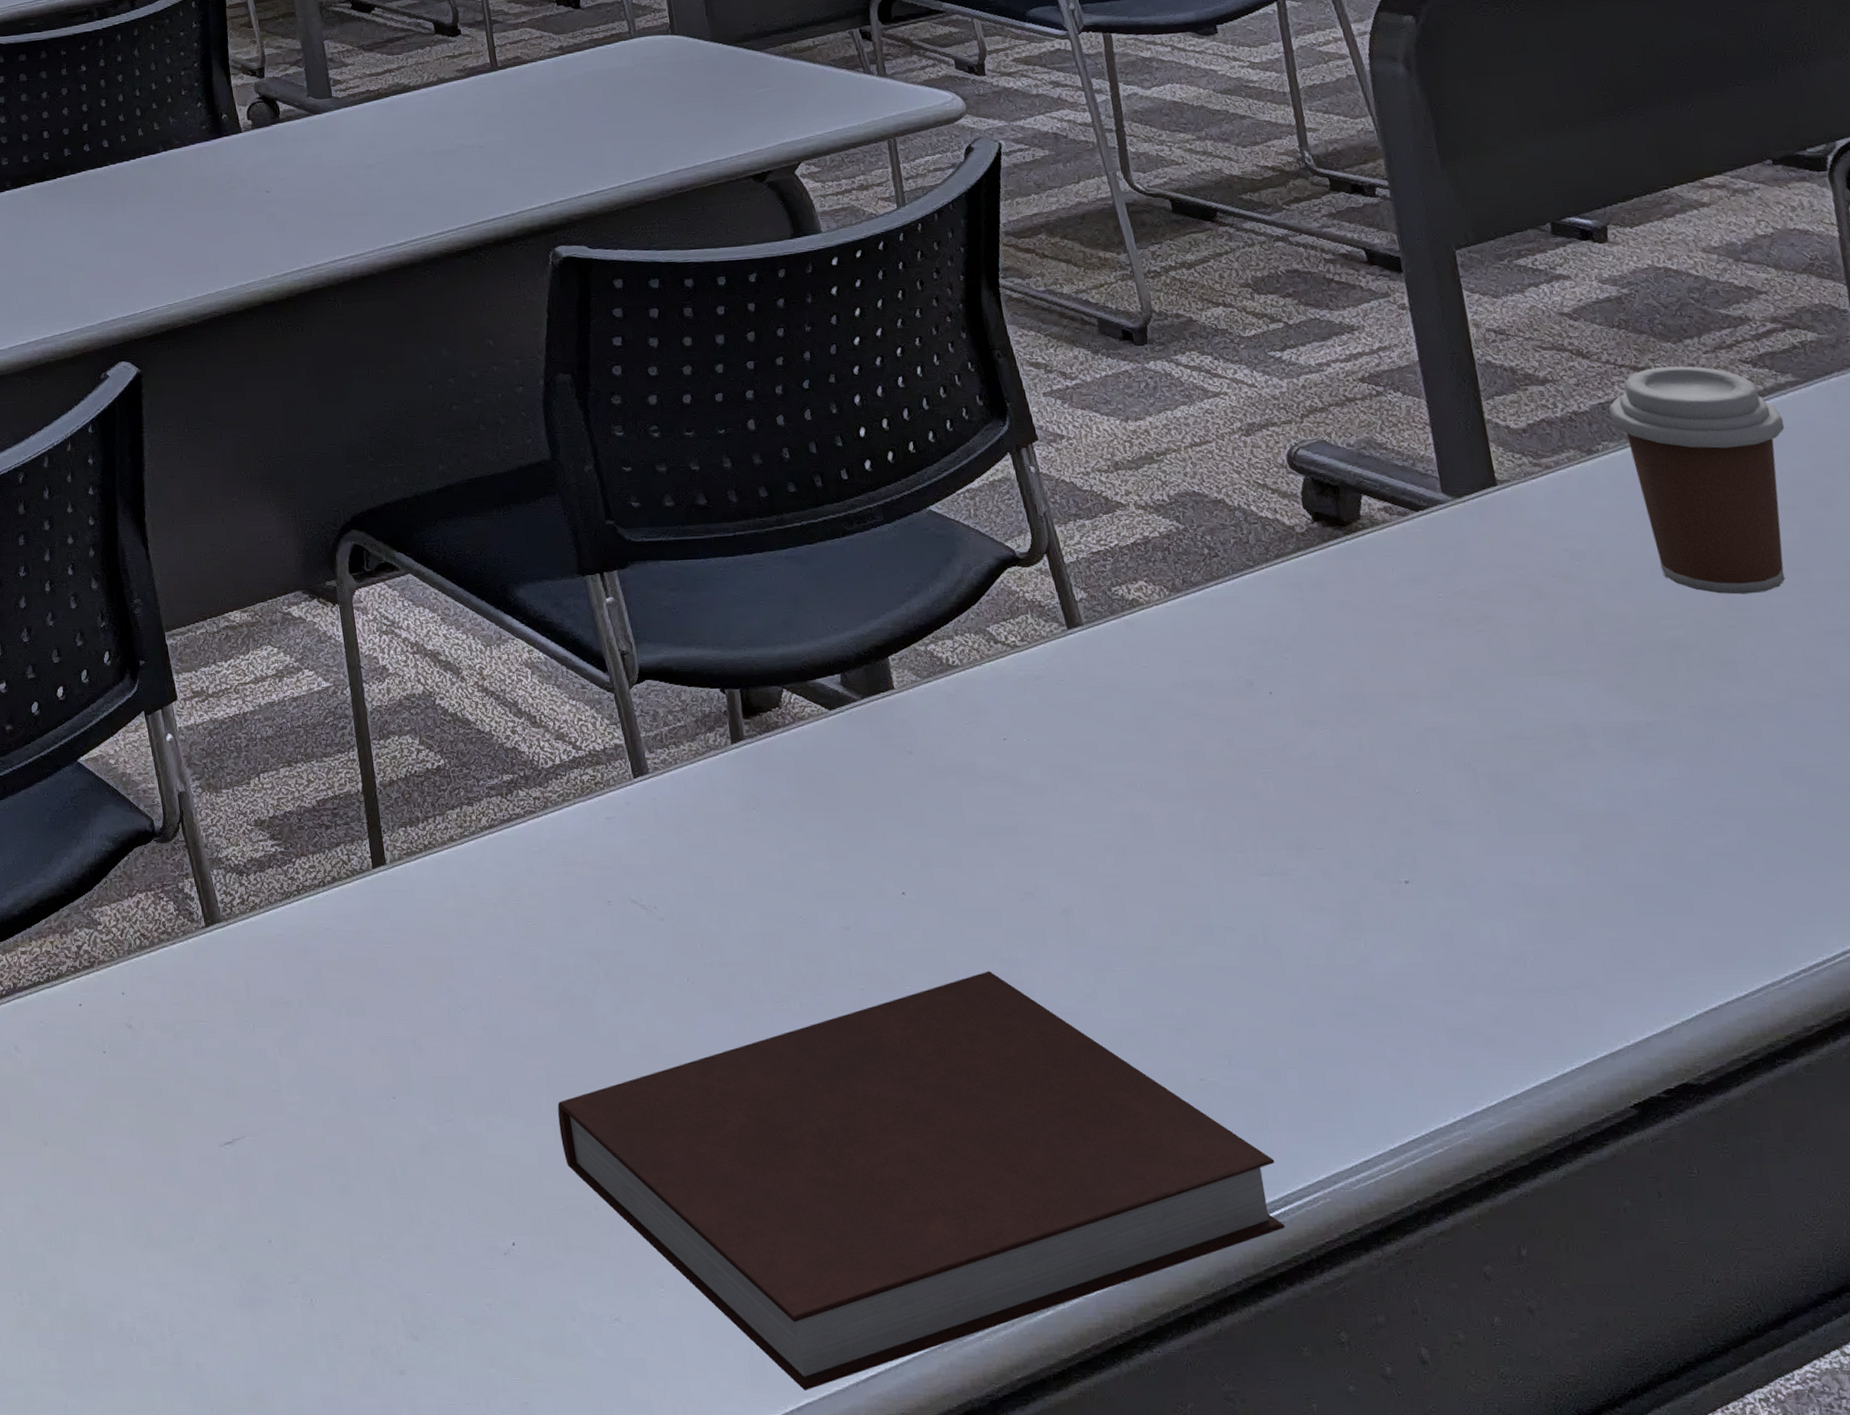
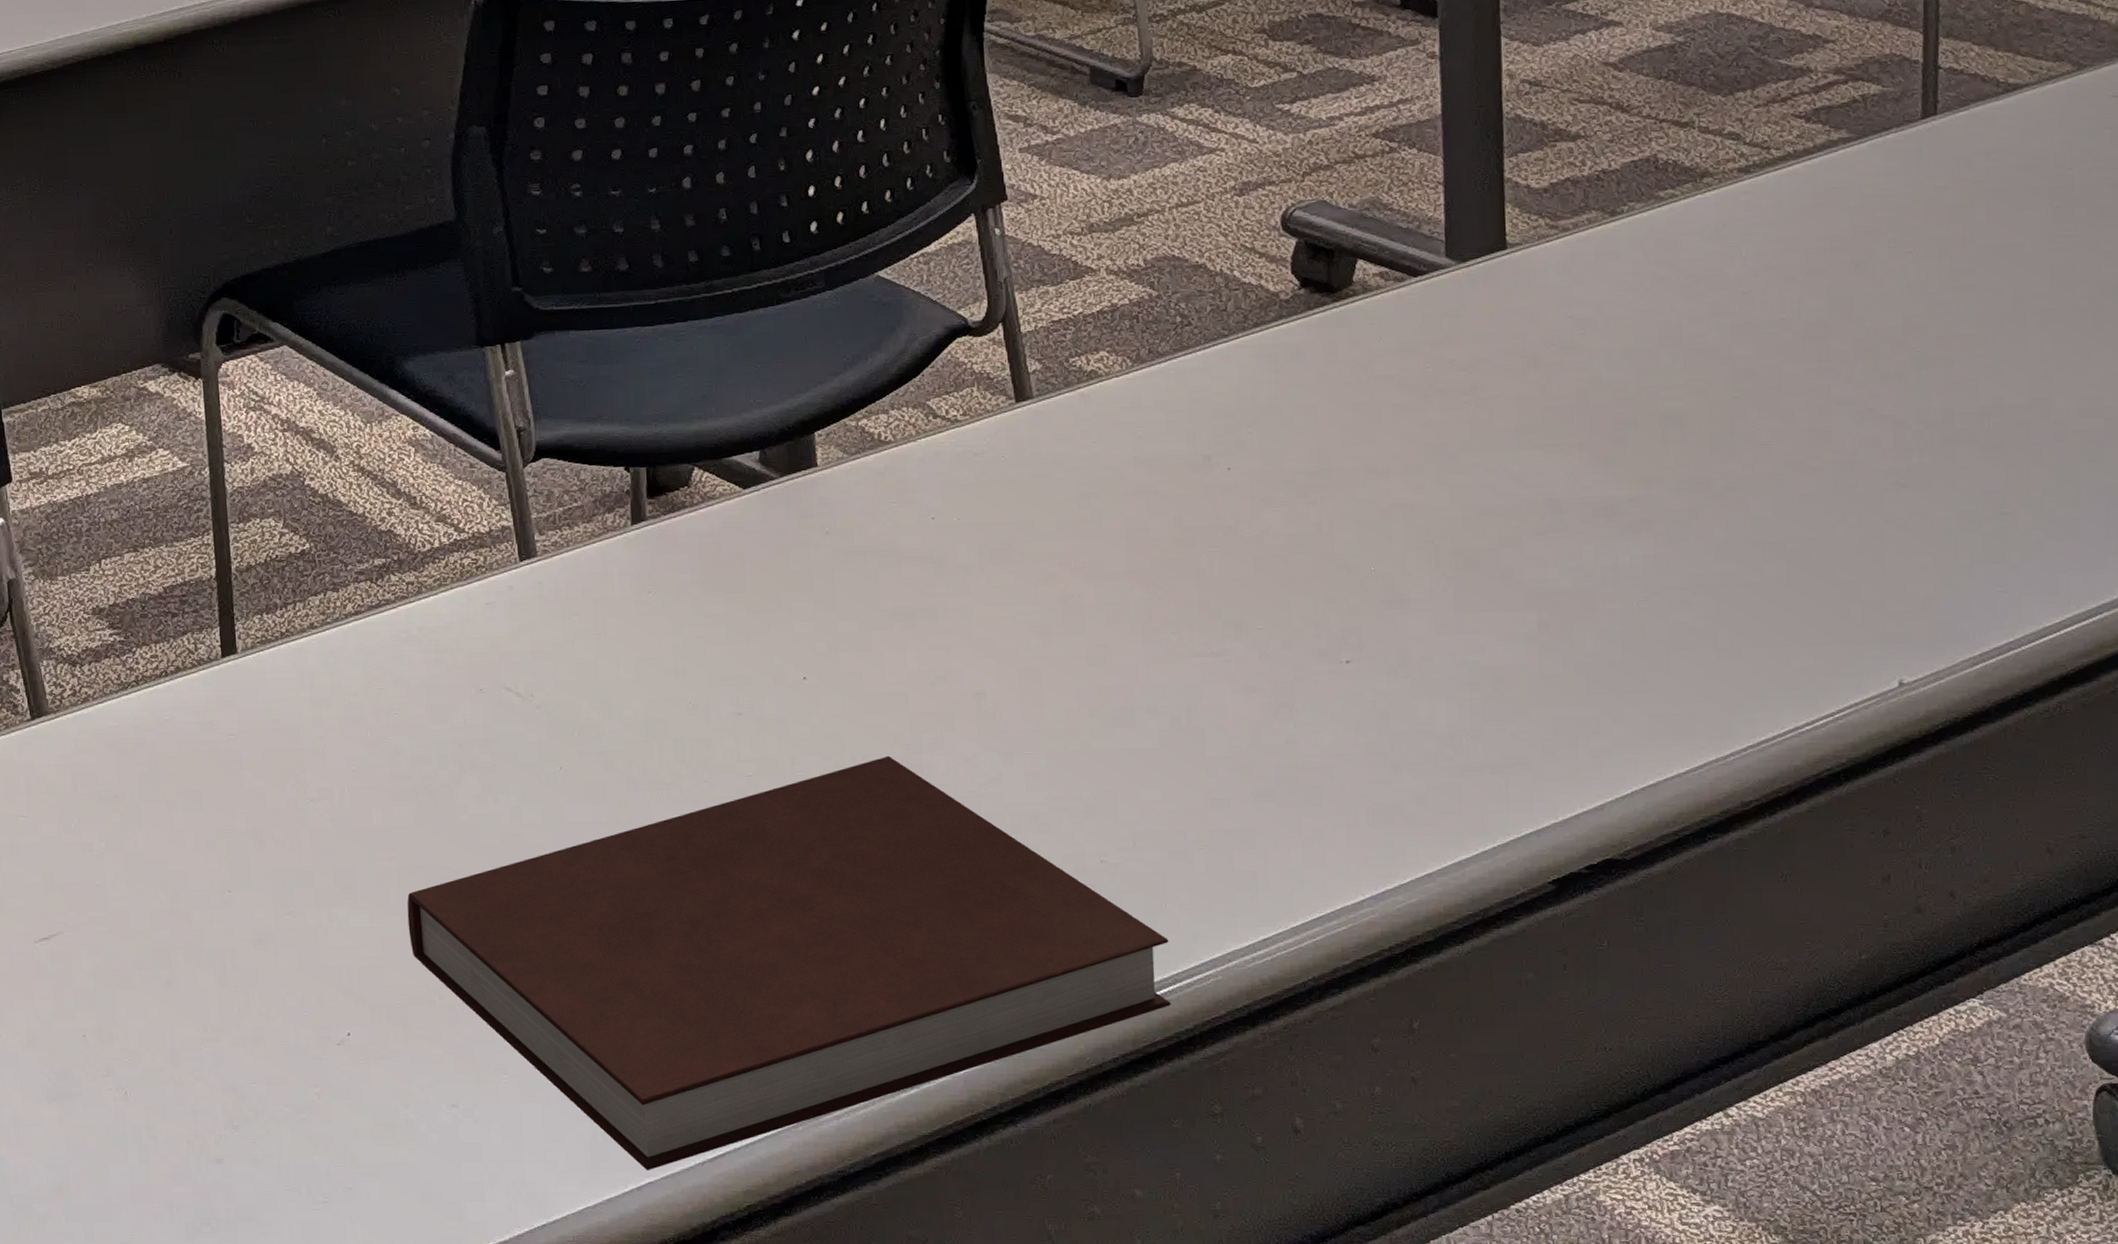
coffee cup: present [1609,366,1786,595] -> none [1642,121,1829,364]

